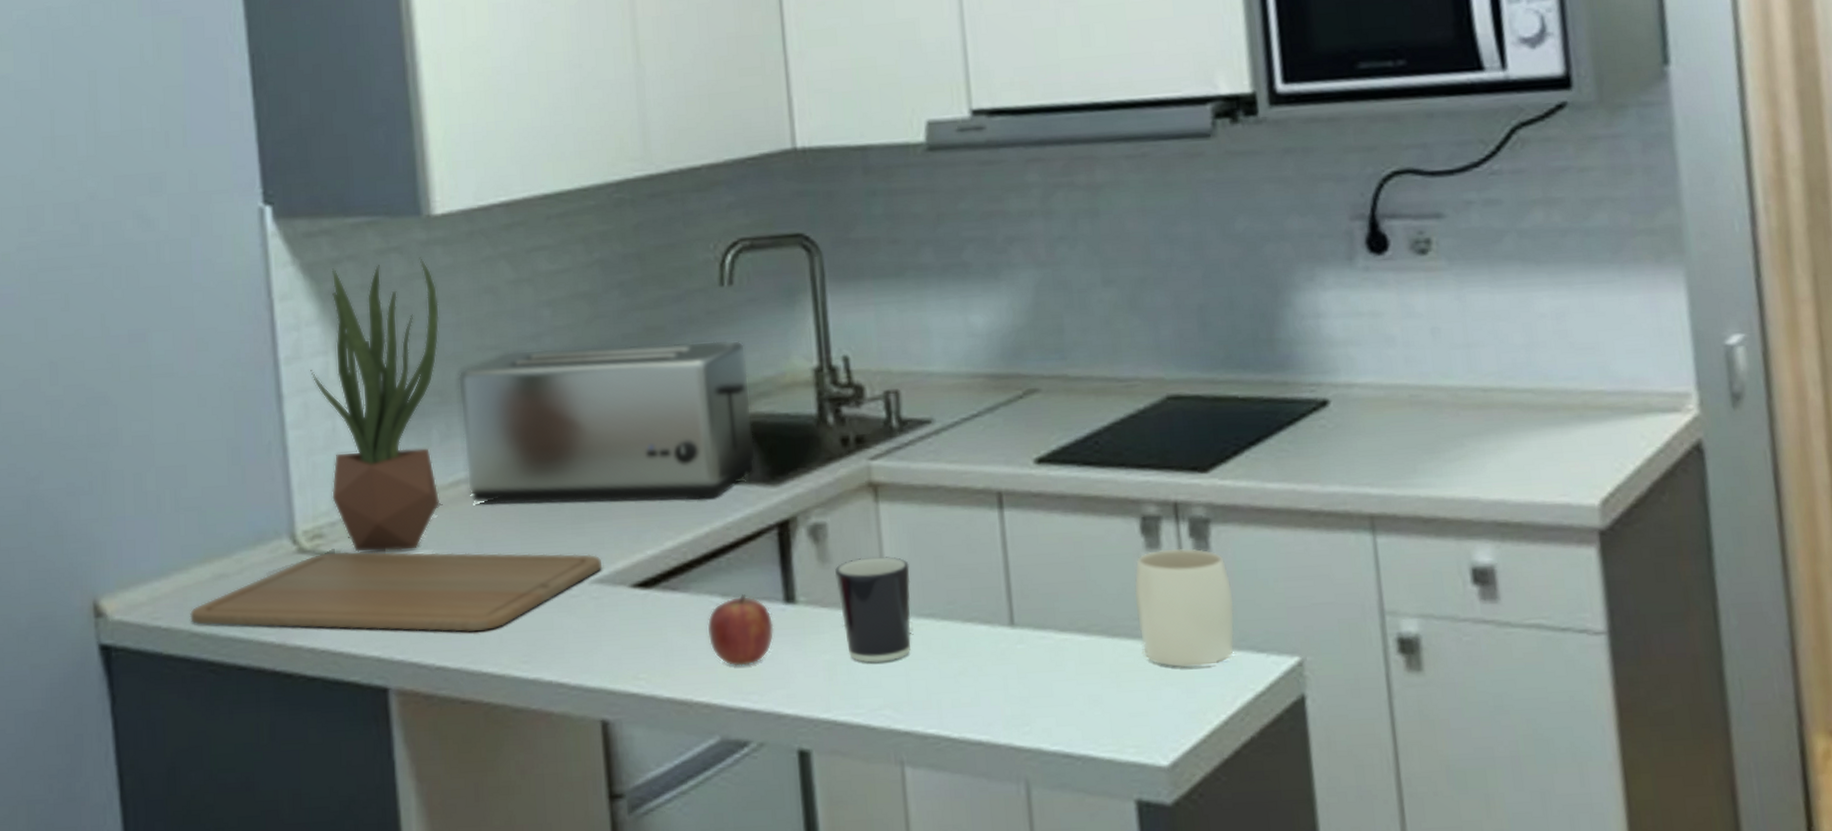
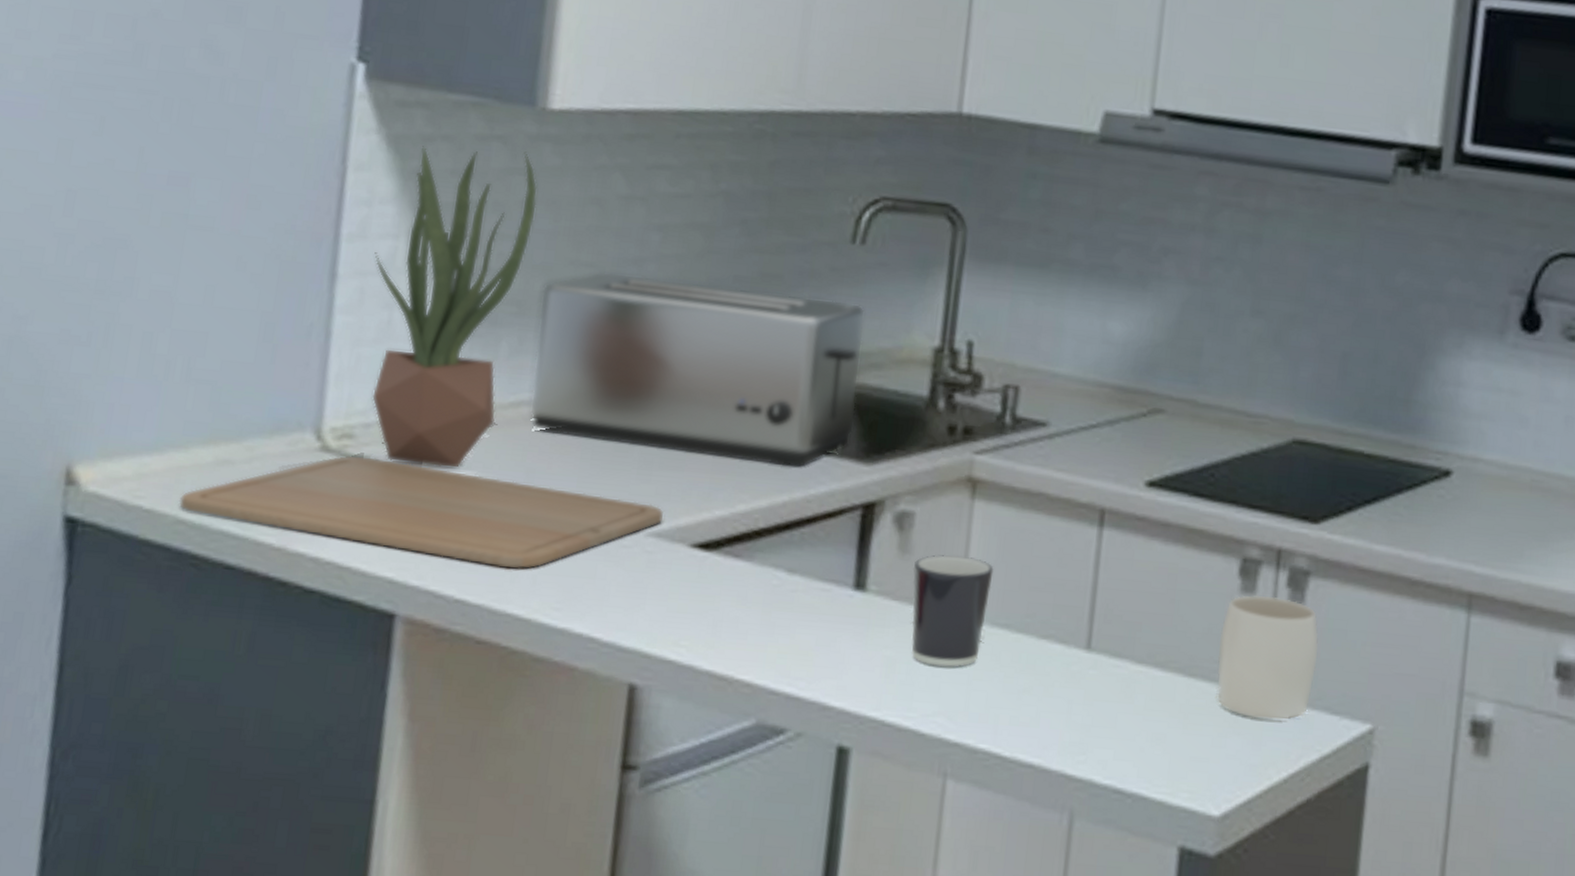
fruit: present [707,594,774,666] -> none [764,573,838,649]

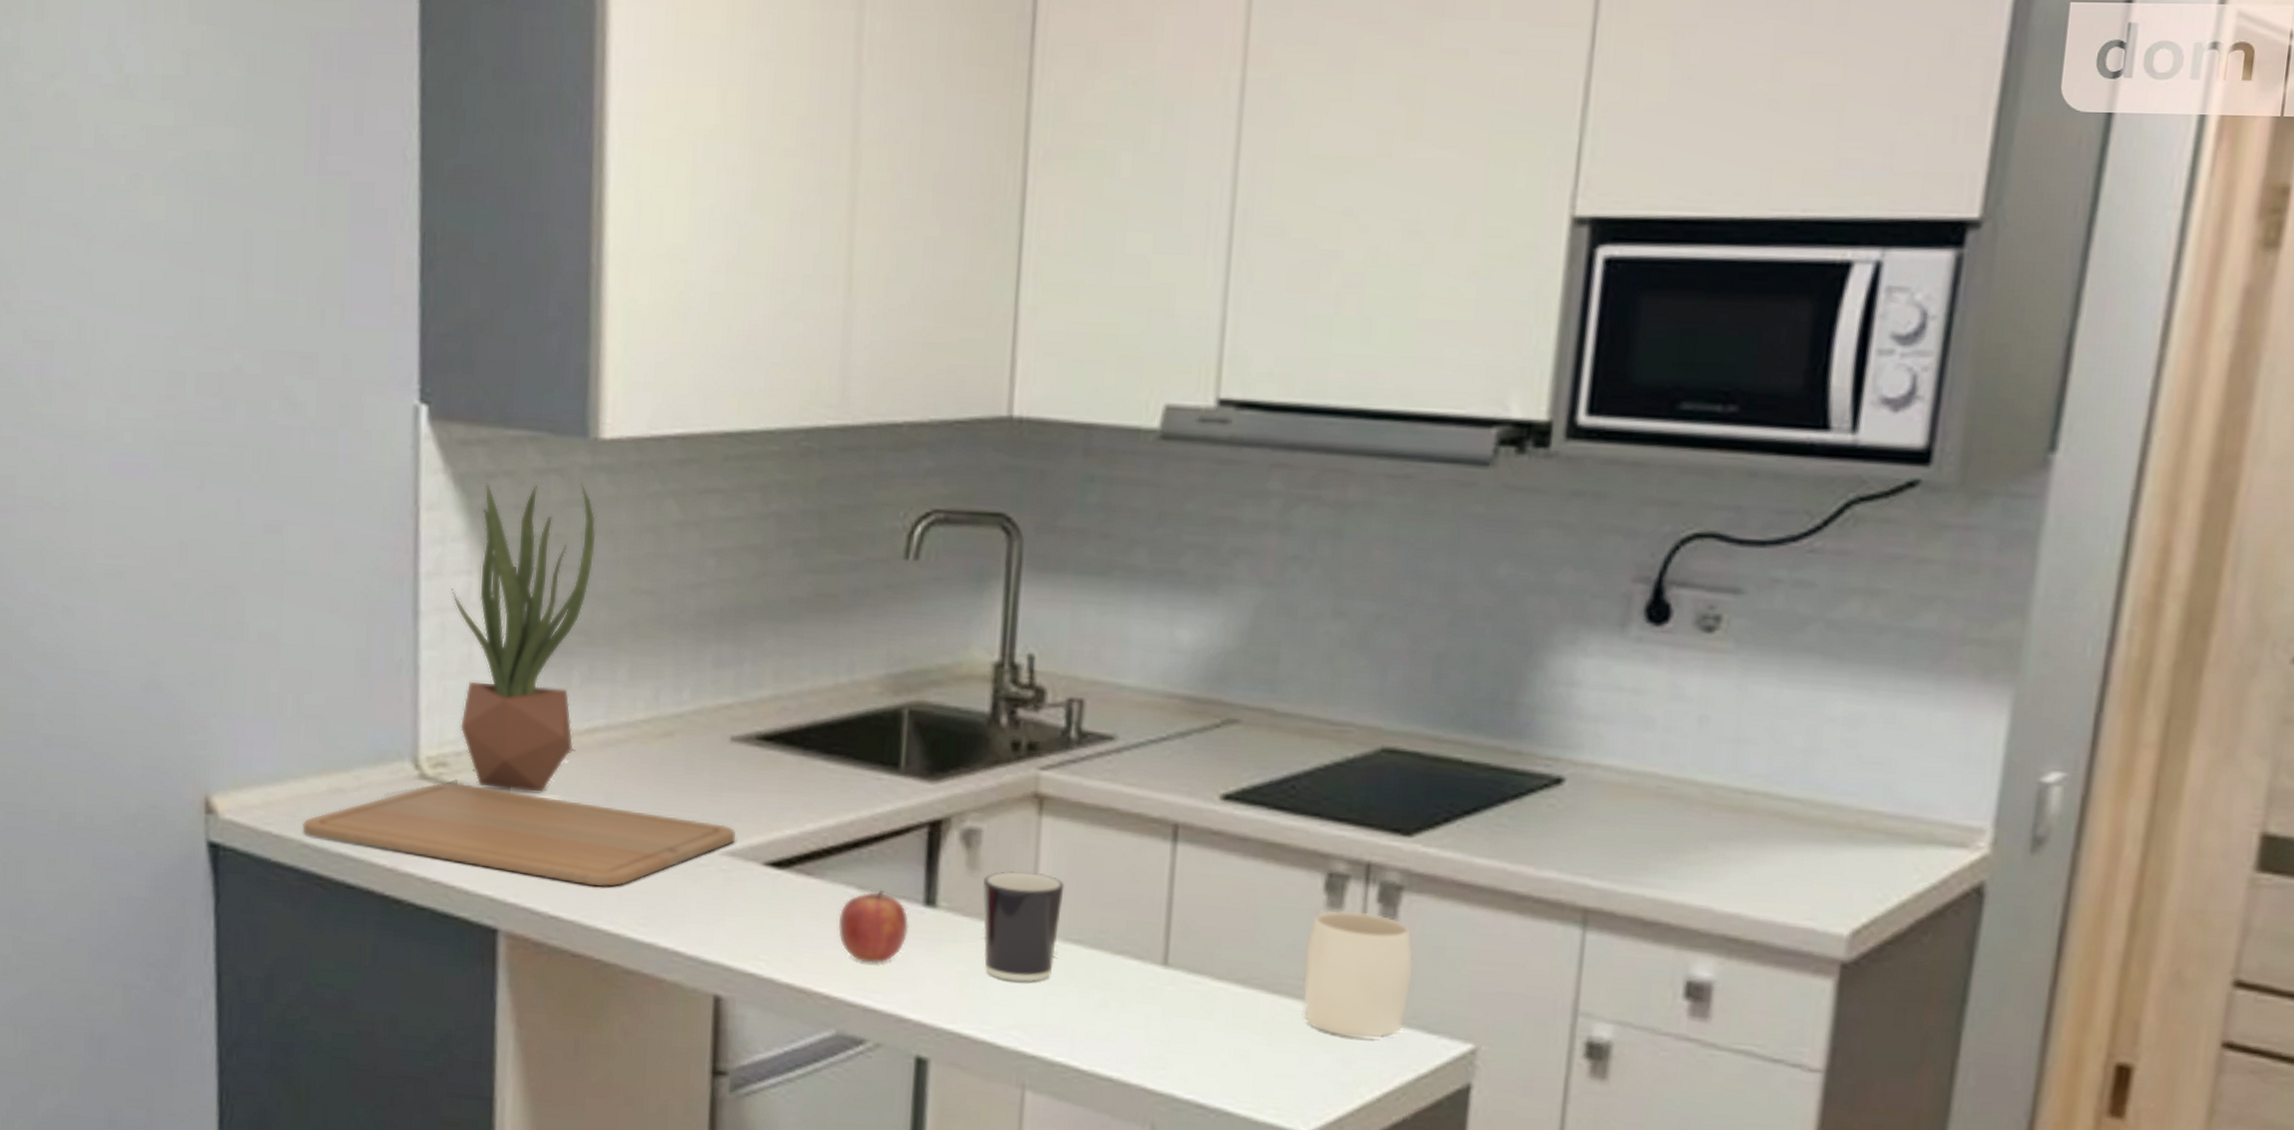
toaster: present [529,272,866,466] -> none [604,598,923,785]
fruit: none [764,573,838,649] -> present [837,890,909,963]

